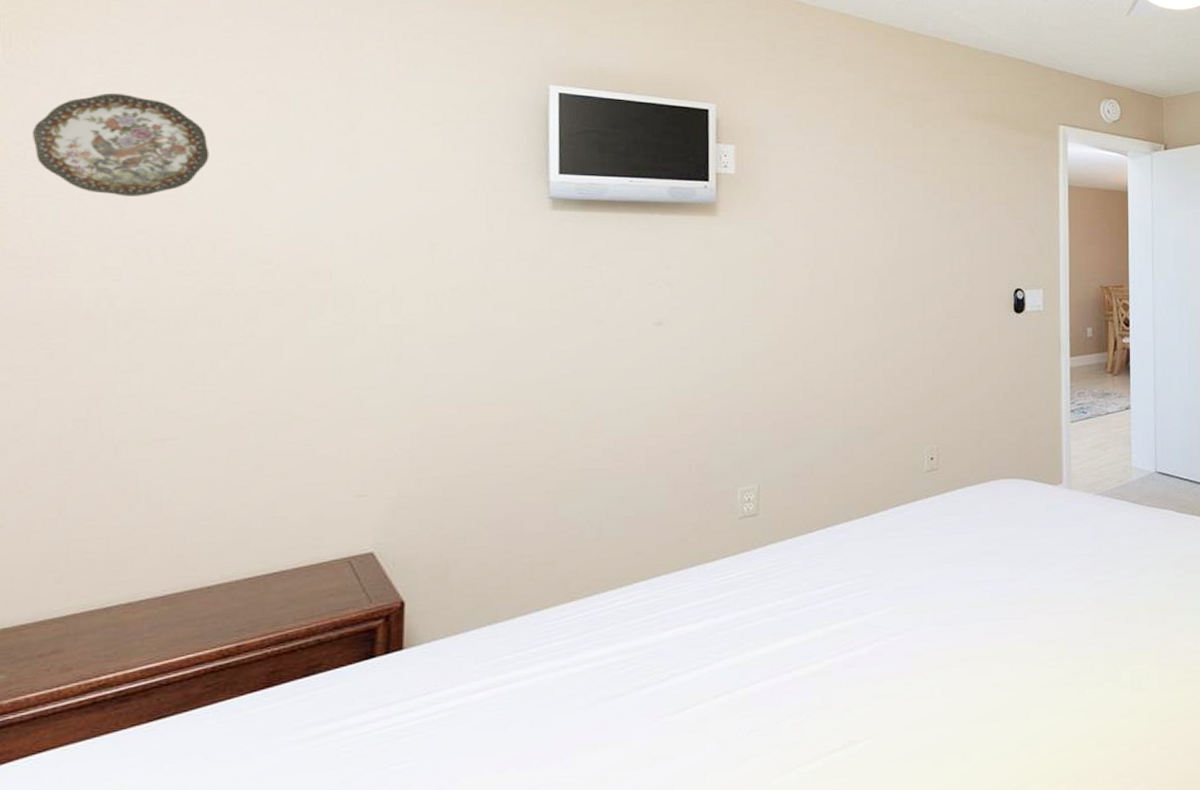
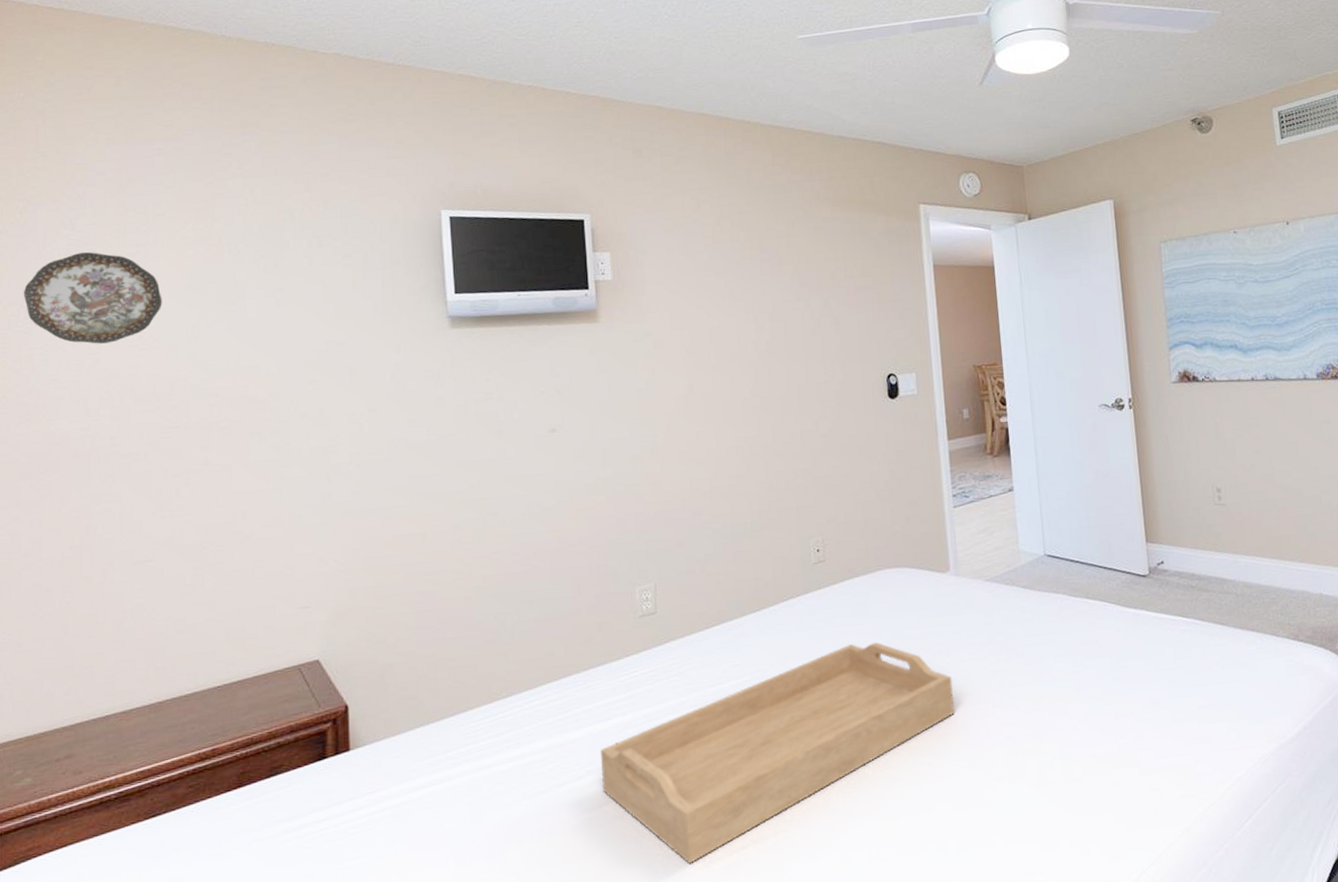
serving tray: none [687,550,1058,767] -> present [601,642,956,863]

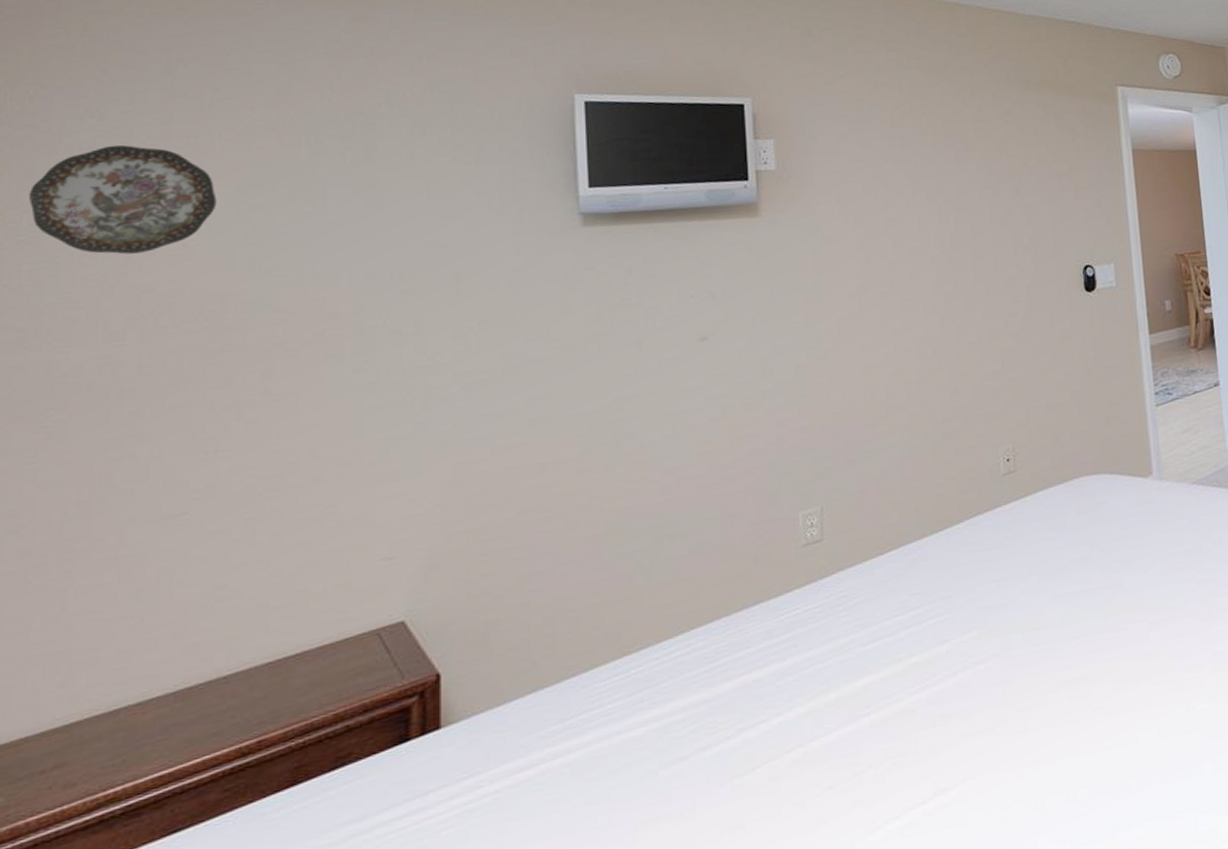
serving tray: present [601,642,956,863] -> none [754,557,1160,827]

